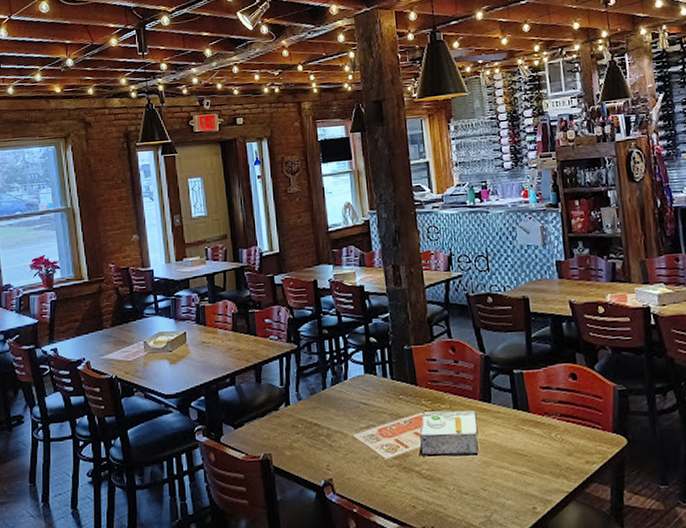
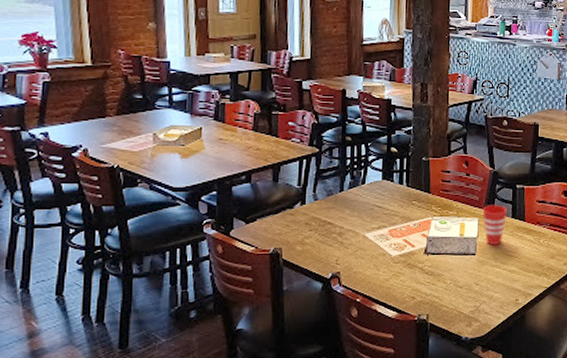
cup: none [478,394,507,442] -> present [482,205,507,245]

